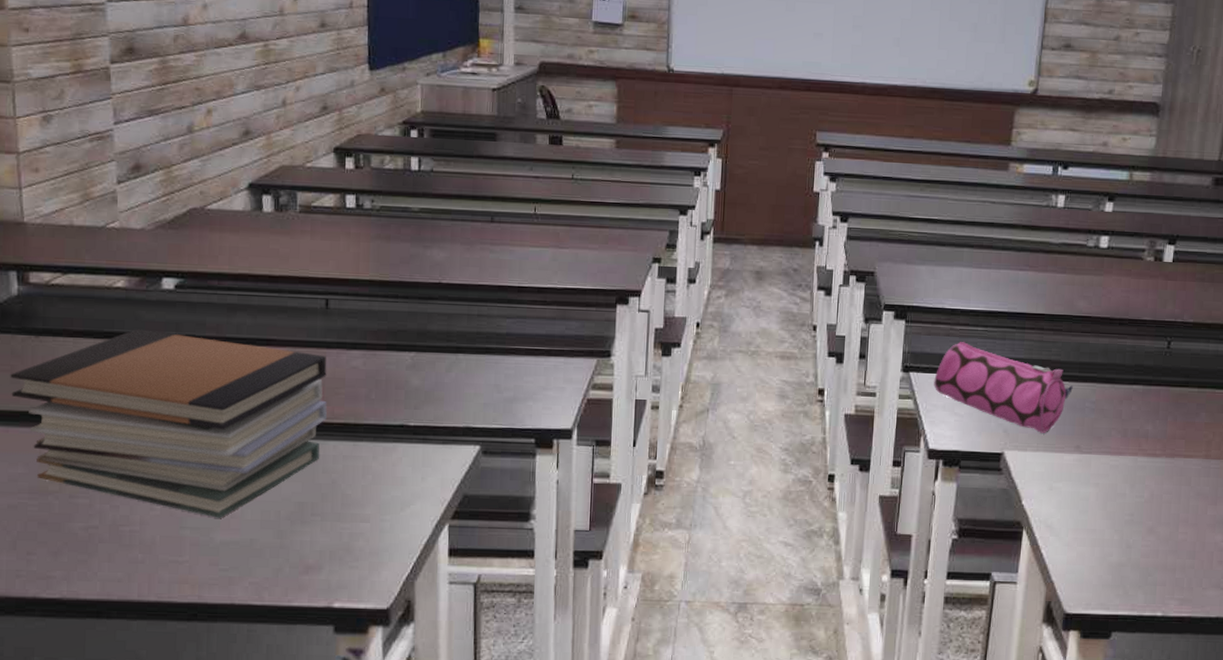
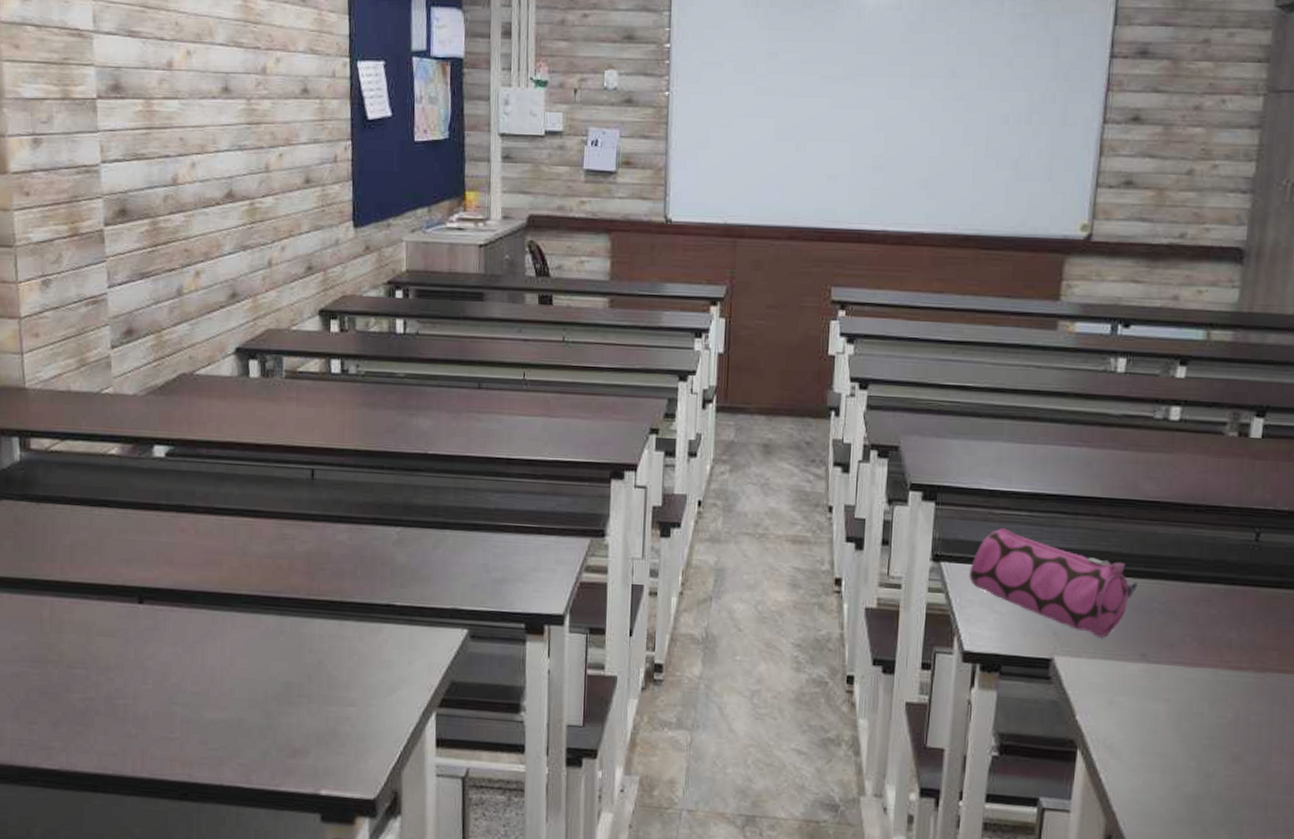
book stack: present [10,329,327,518] -> none [13,497,313,695]

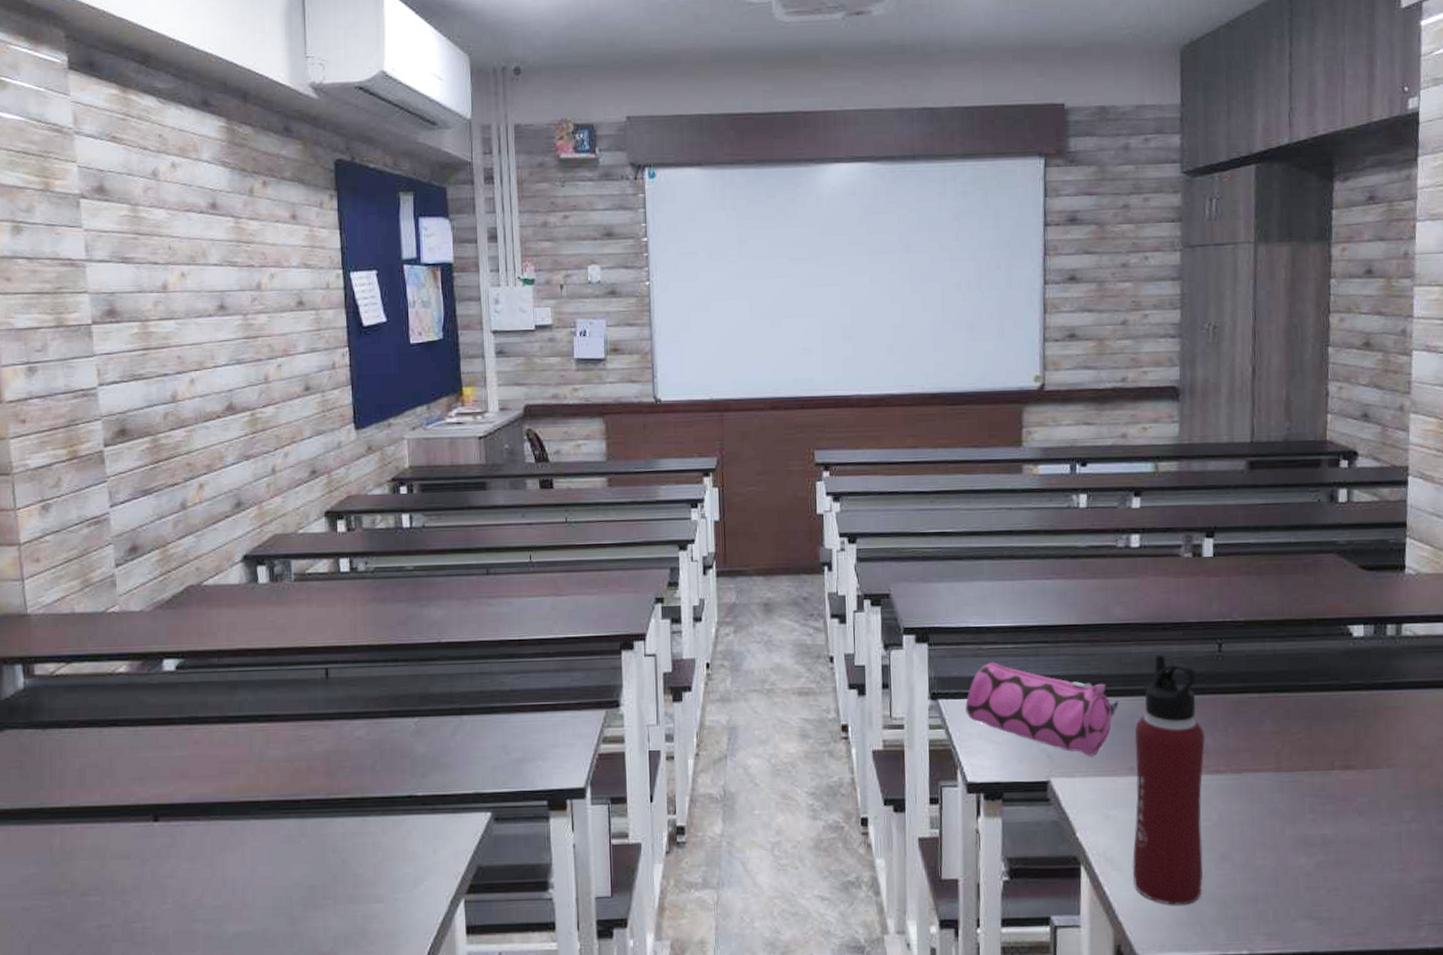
water bottle: none [1132,537,1229,802] -> present [1132,654,1205,905]

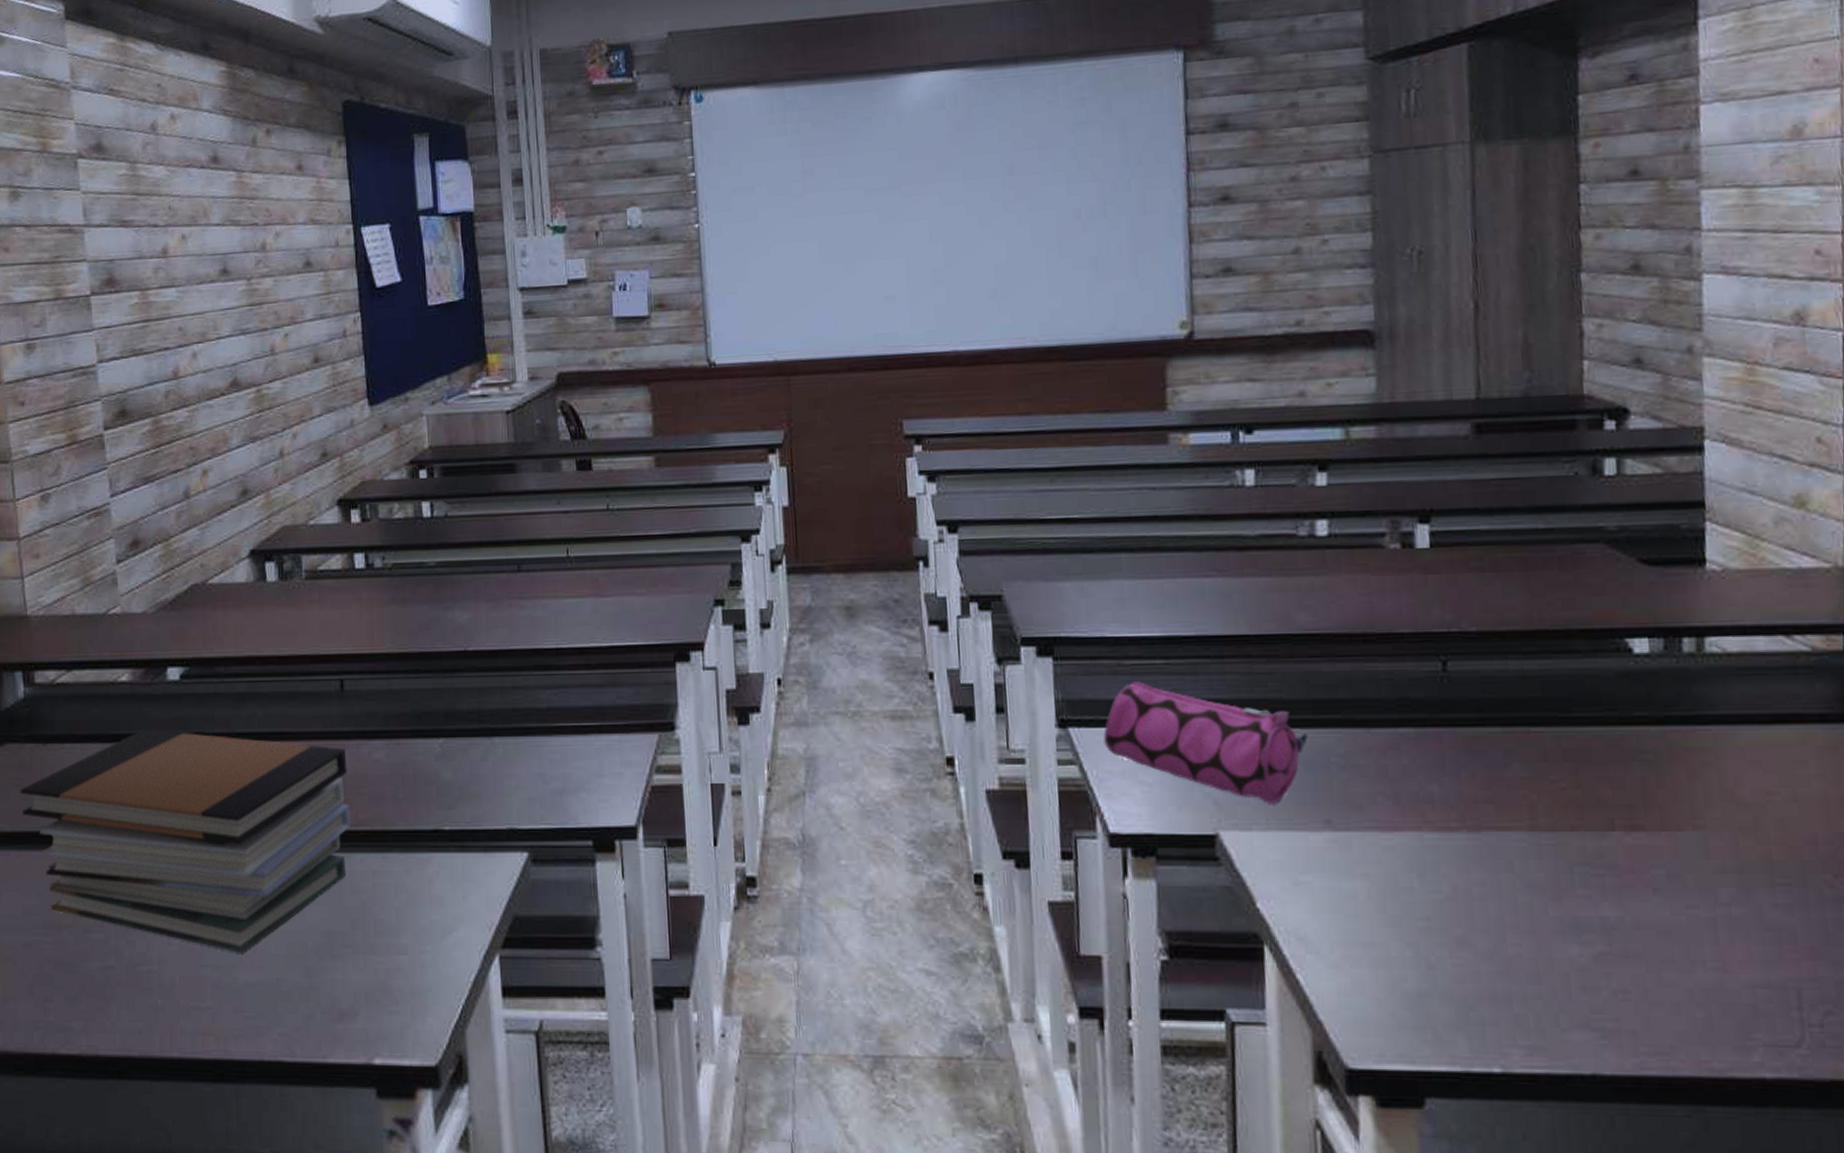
book stack: none [19,714,333,908] -> present [20,729,351,953]
water bottle: present [1132,654,1205,905] -> none [1331,673,1433,1003]

